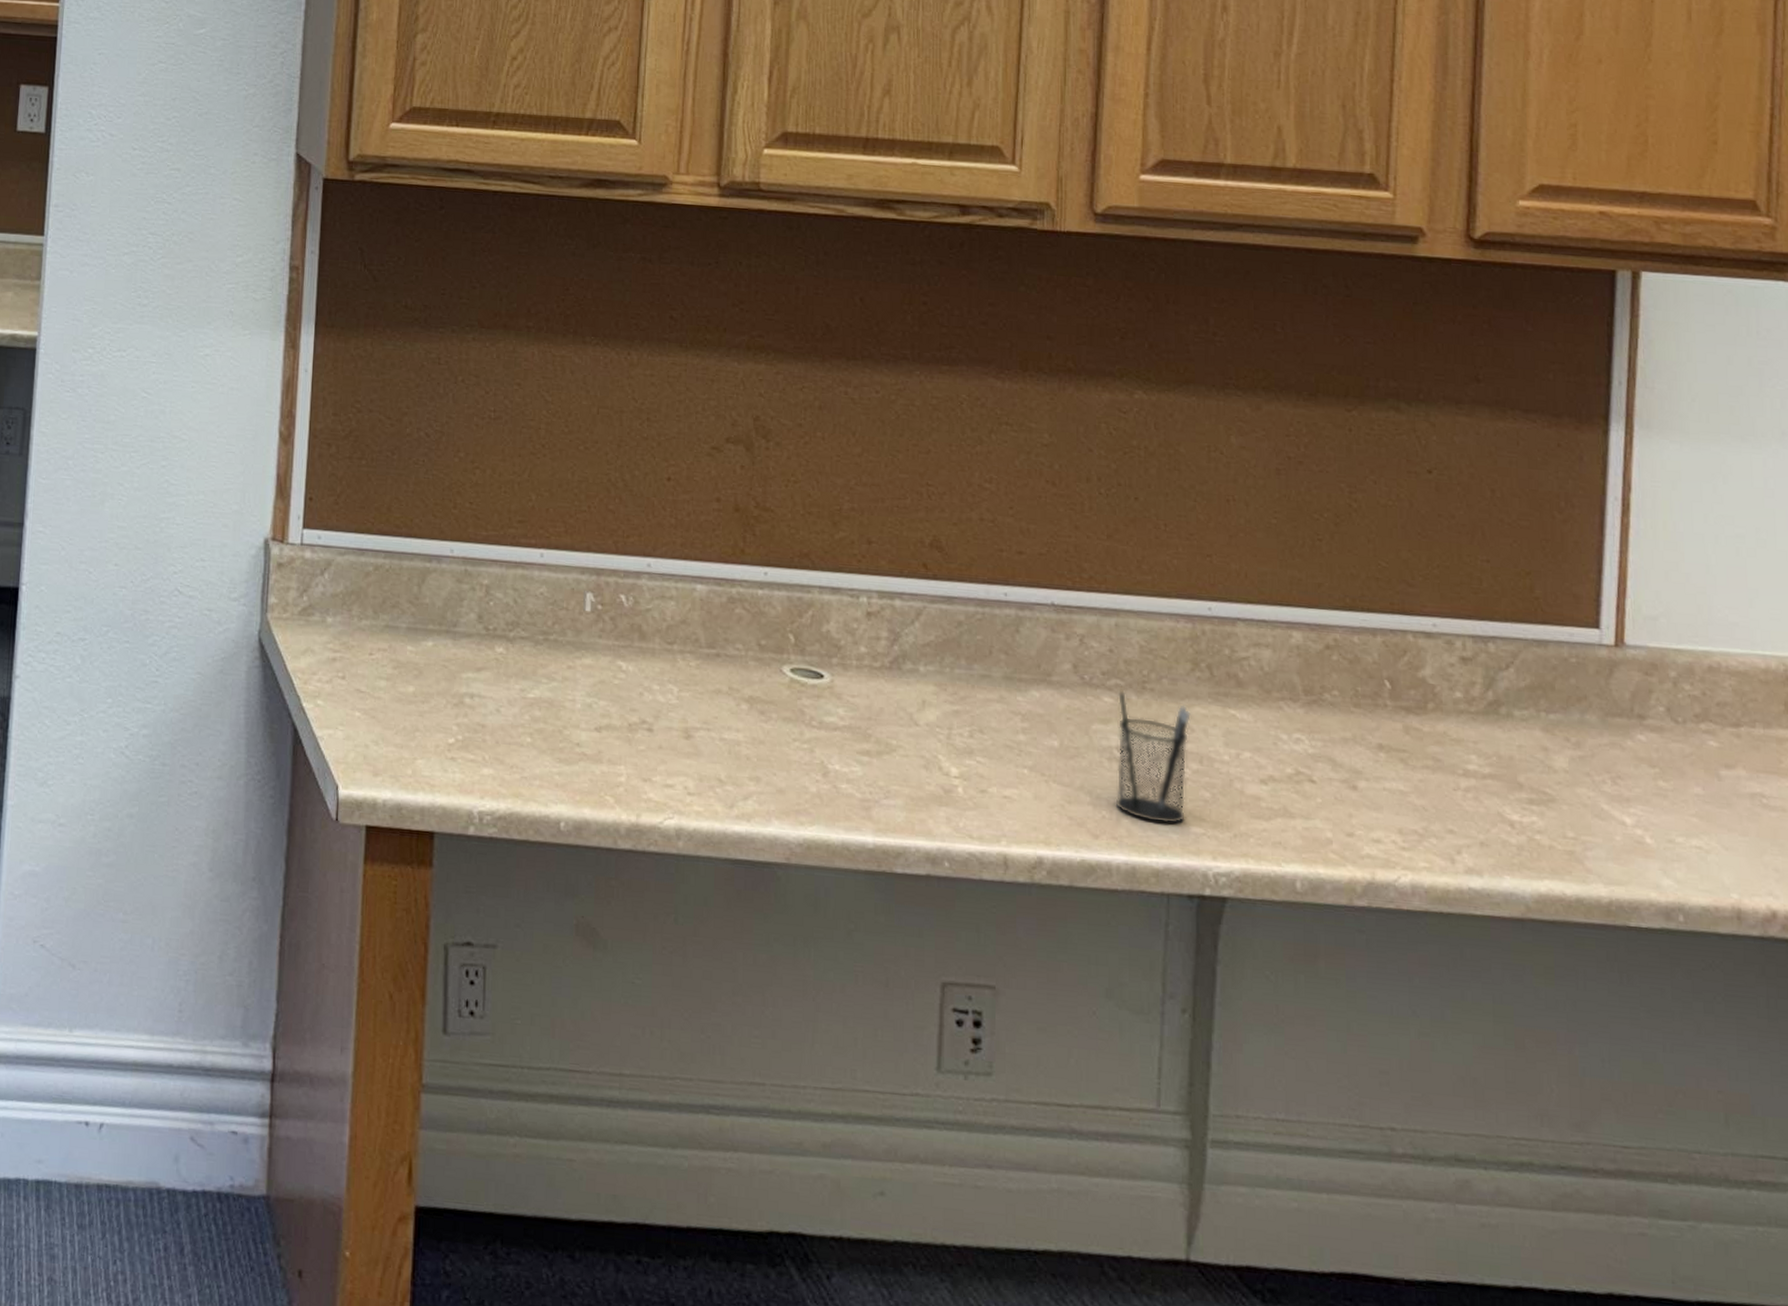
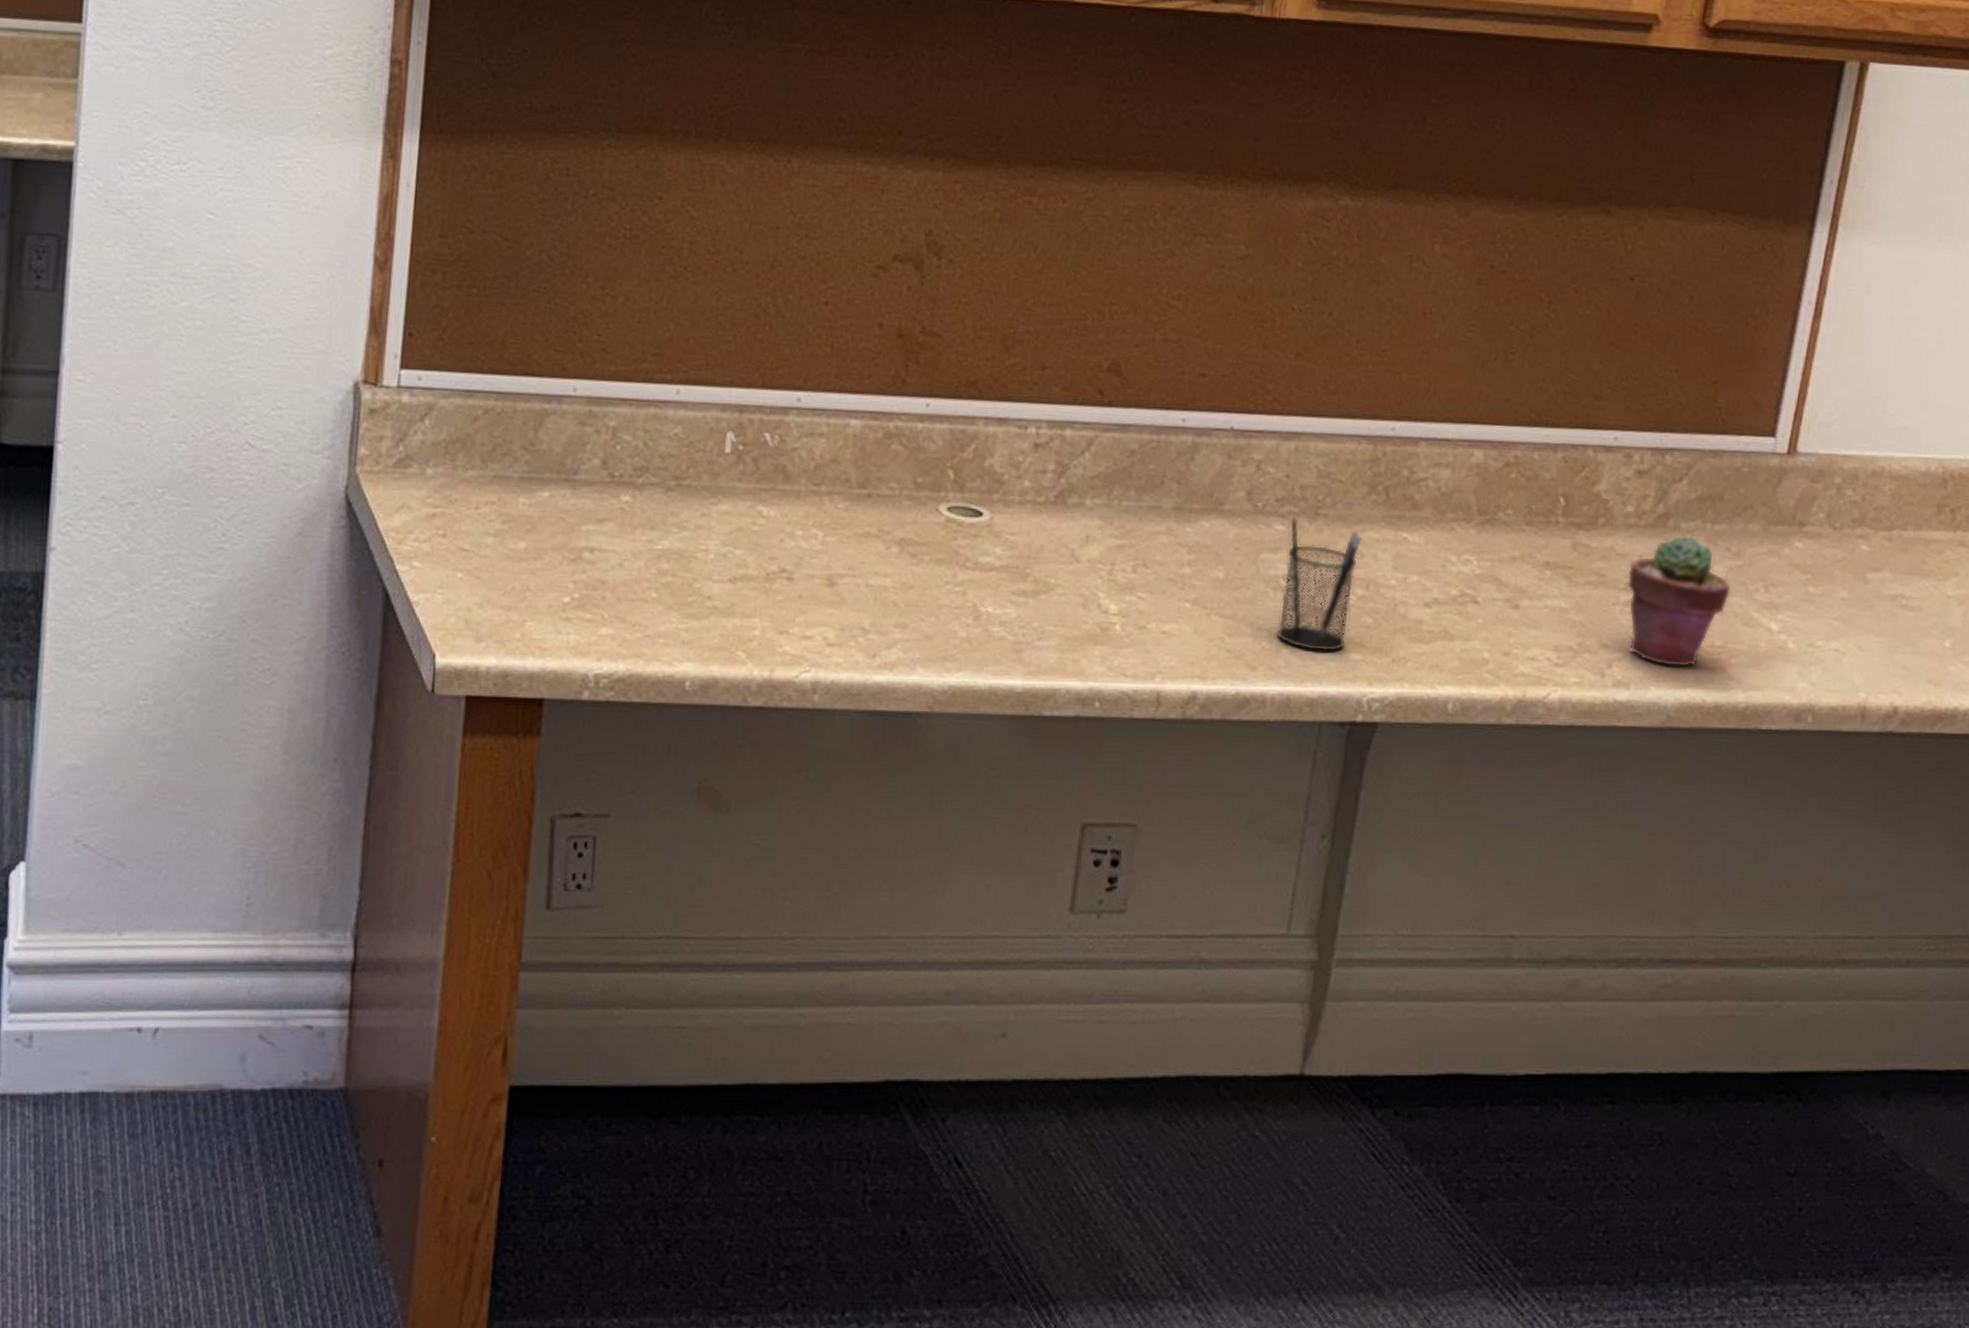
potted succulent: none [1465,723,1576,858] -> present [1626,535,1731,668]

